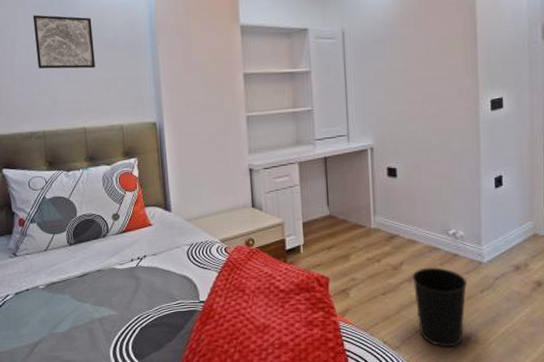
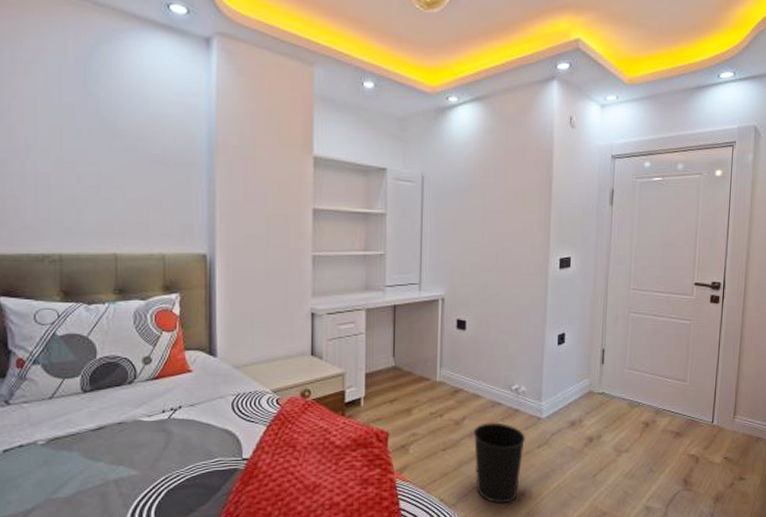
wall art: present [32,14,96,69] -> none [57,114,136,186]

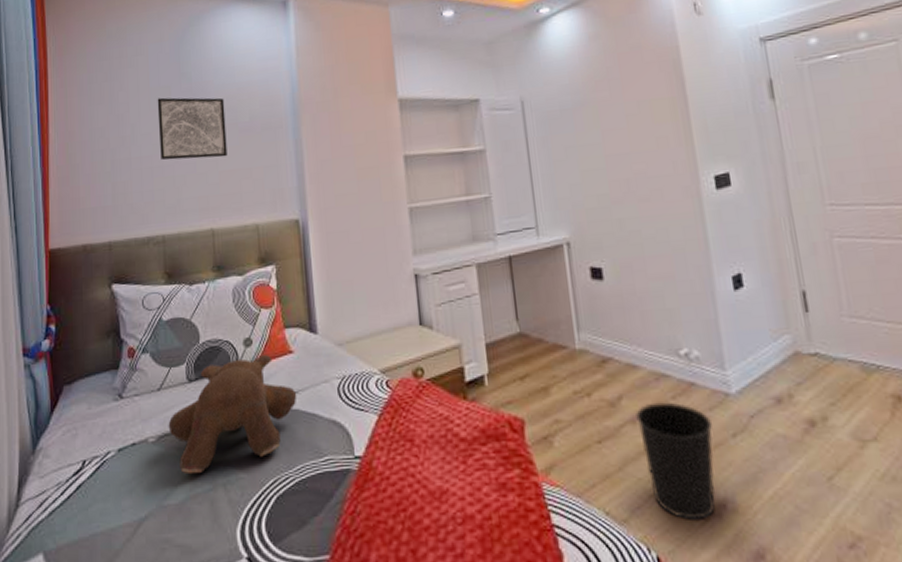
wall art: none [57,114,136,186] -> present [157,97,228,160]
teddy bear: none [59,372,193,471] -> present [168,355,297,473]

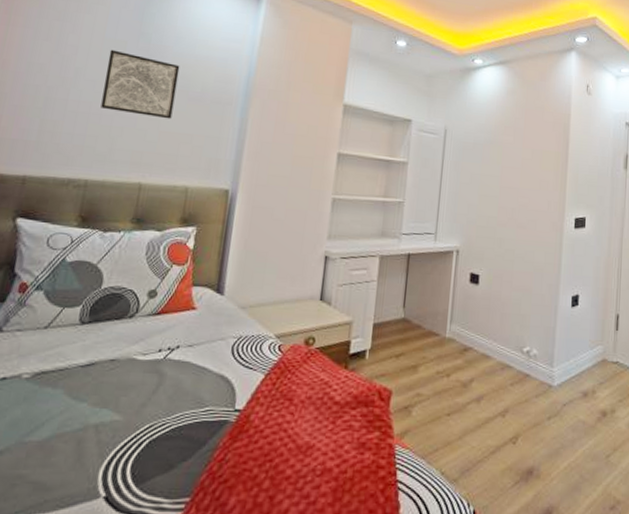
teddy bear: present [168,355,297,473] -> none [47,308,191,412]
wastebasket: present [635,402,715,520] -> none [480,387,536,482]

